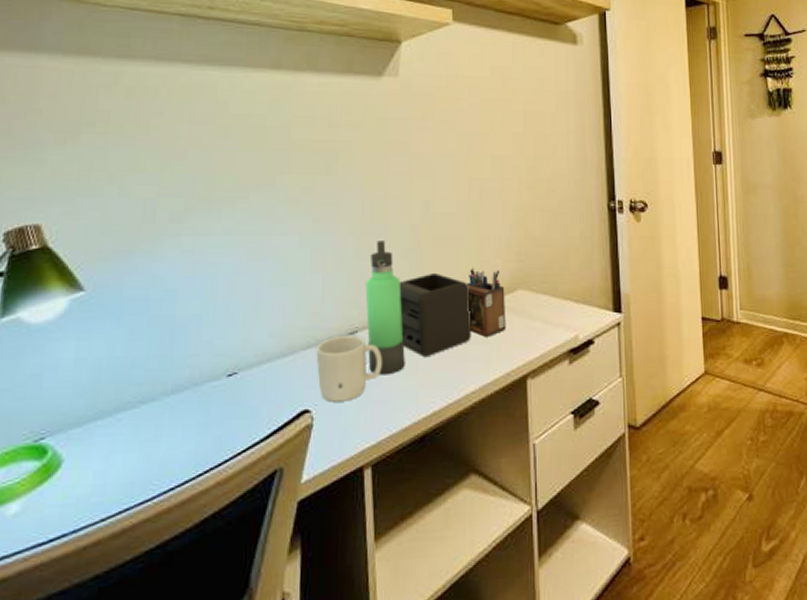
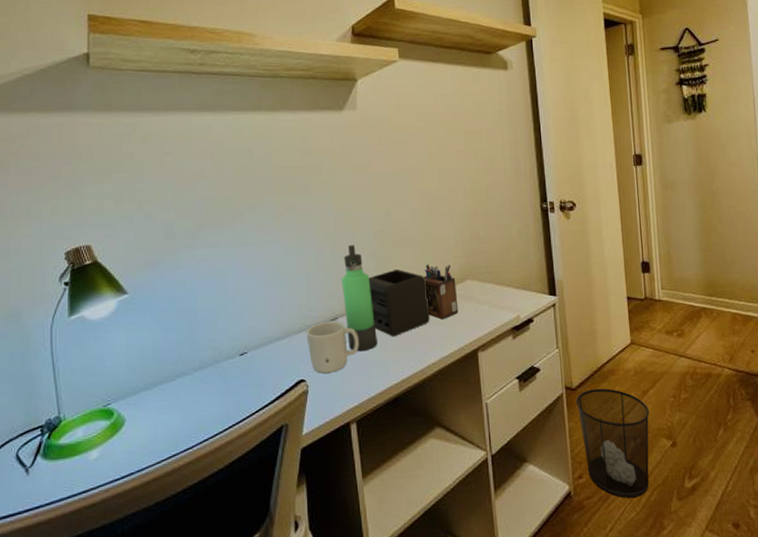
waste bin: none [640,427,723,566] -> present [576,388,649,498]

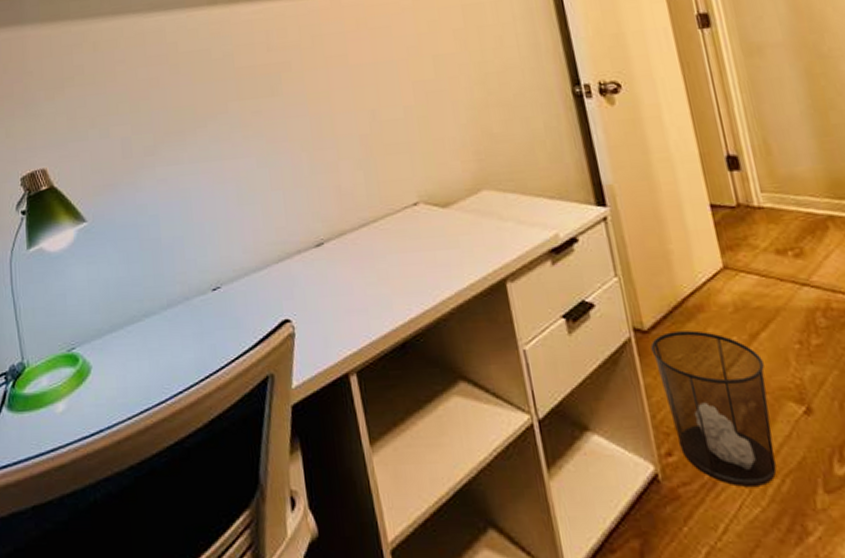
mug: present [306,320,359,373] -> none [287,246,352,312]
thermos bottle: present [341,245,377,352] -> none [324,153,375,285]
desk organizer: present [368,269,430,337] -> none [357,180,439,265]
desk organizer: present [423,263,459,319] -> none [425,171,476,242]

